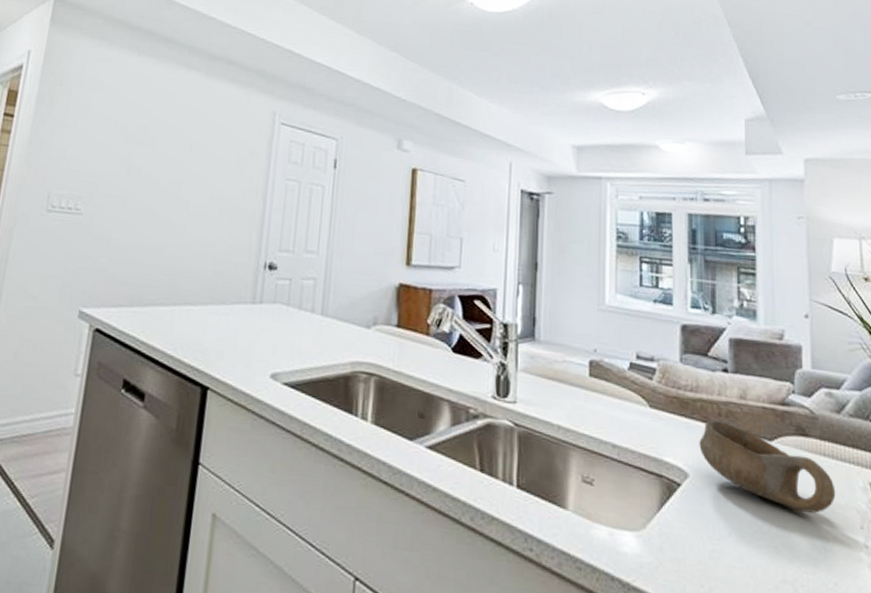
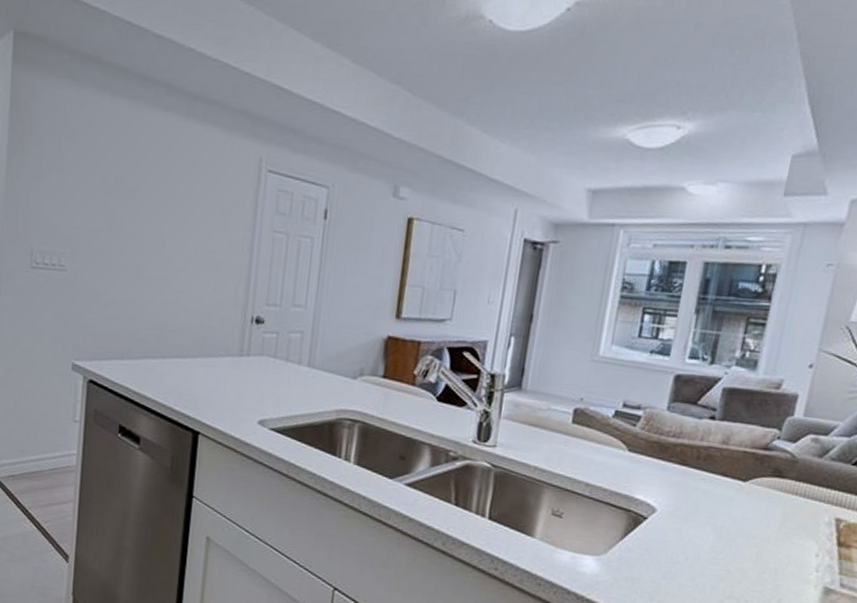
bowl: present [699,420,836,513] -> none [671,463,800,543]

